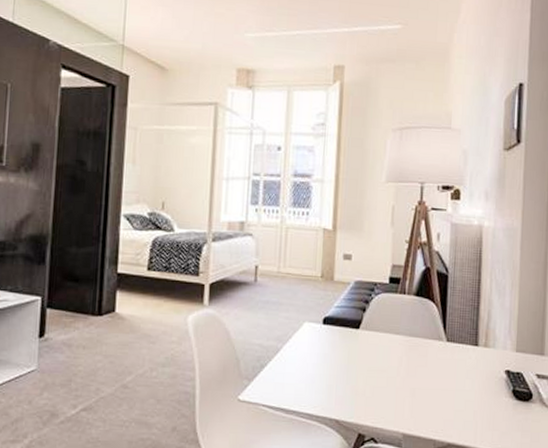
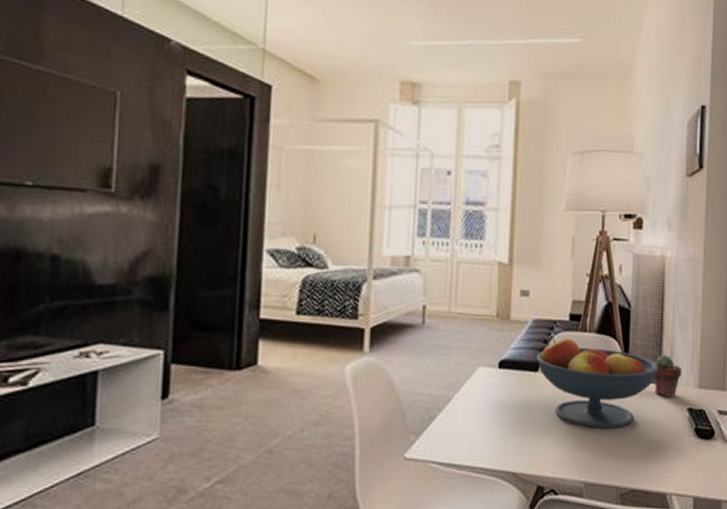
fruit bowl: none [358,298,476,386] -> present [536,338,659,429]
potted succulent: none [470,319,499,359] -> present [653,355,682,397]

